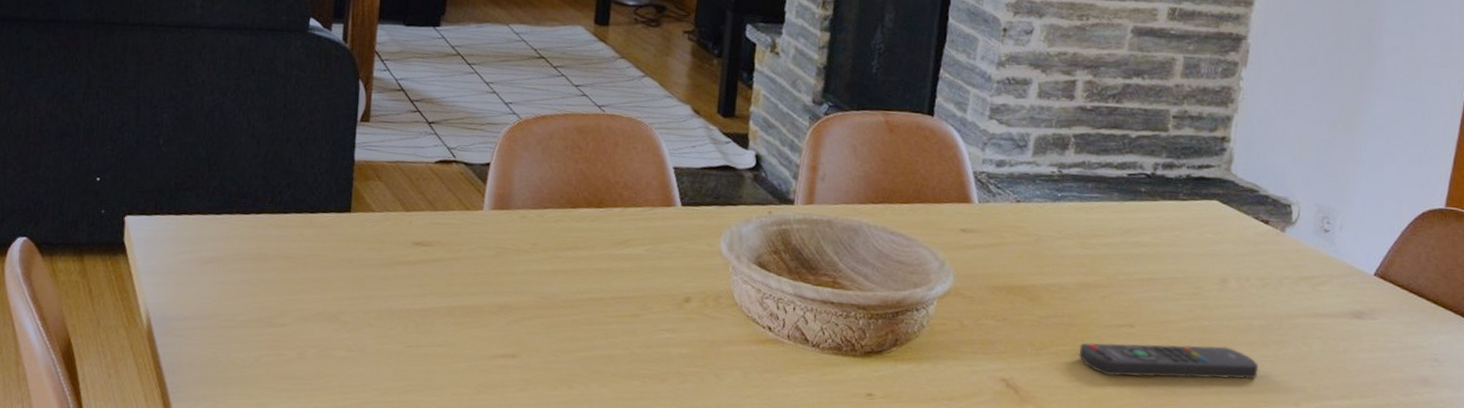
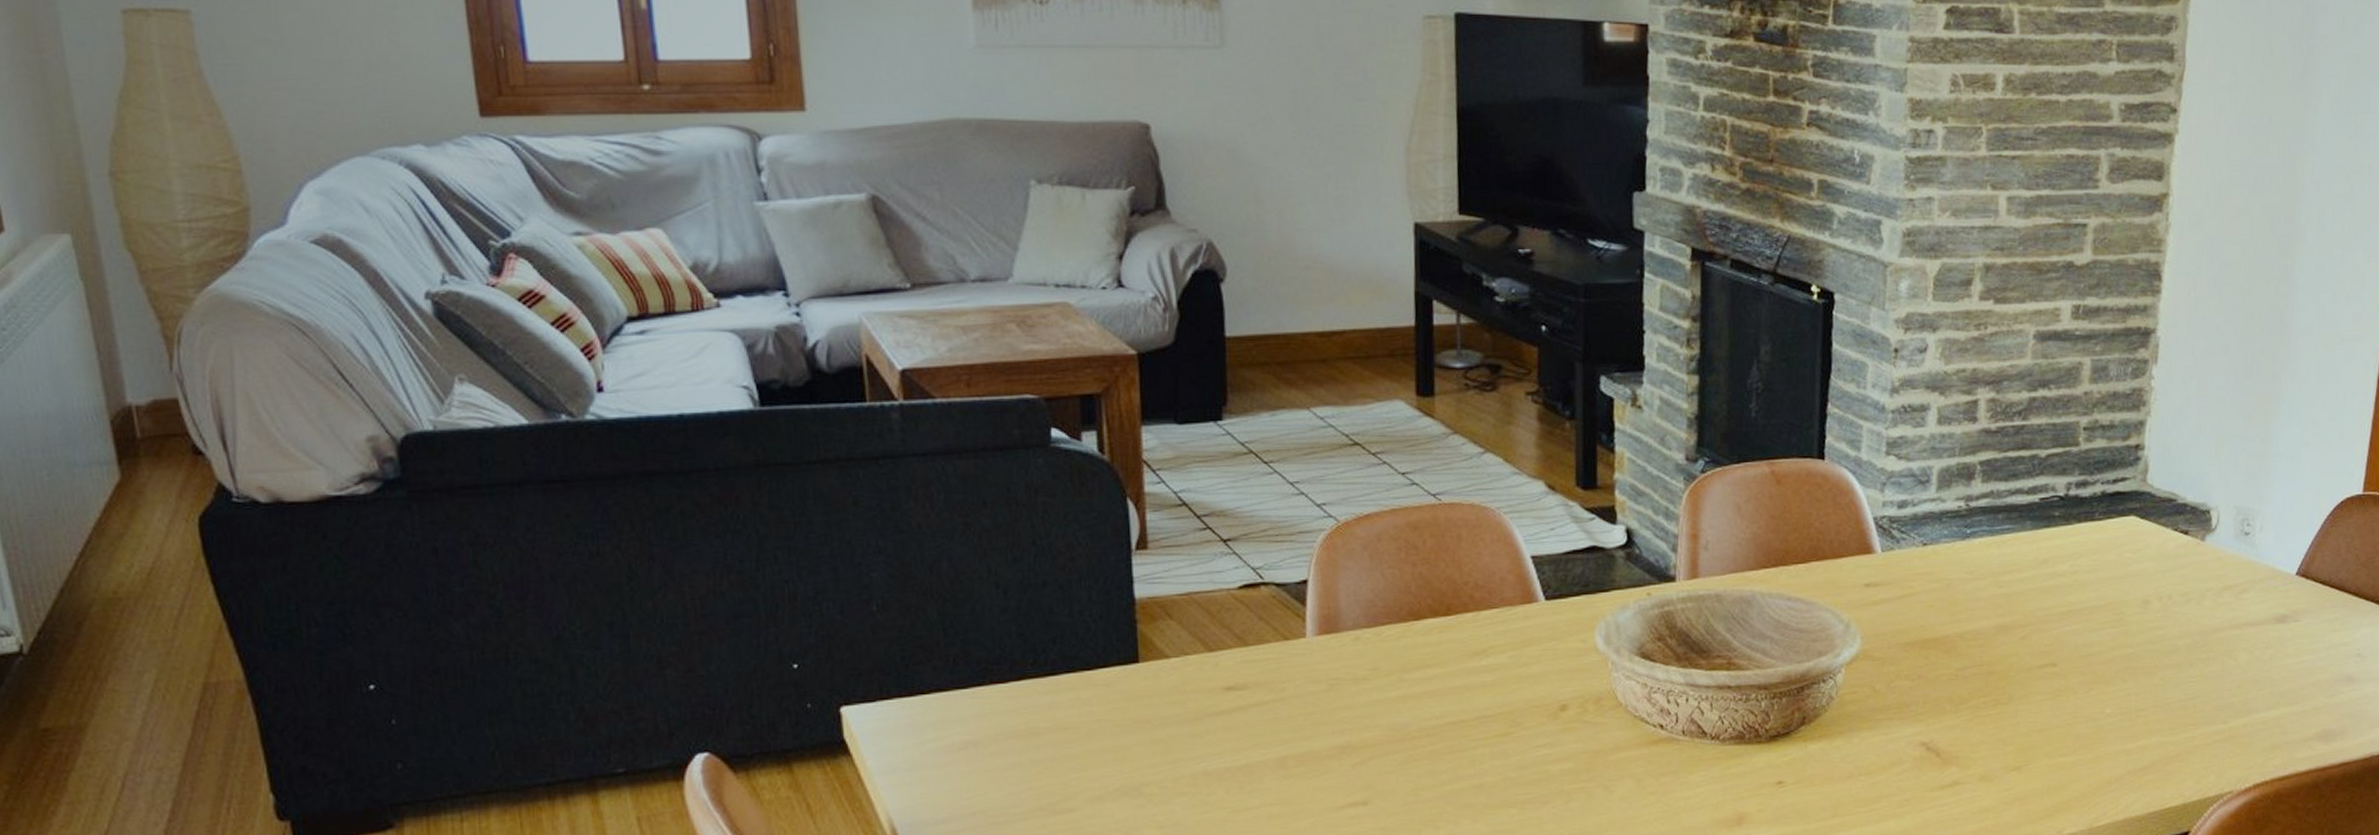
remote control: present [1079,342,1259,379] -> none [2000,673,2186,723]

